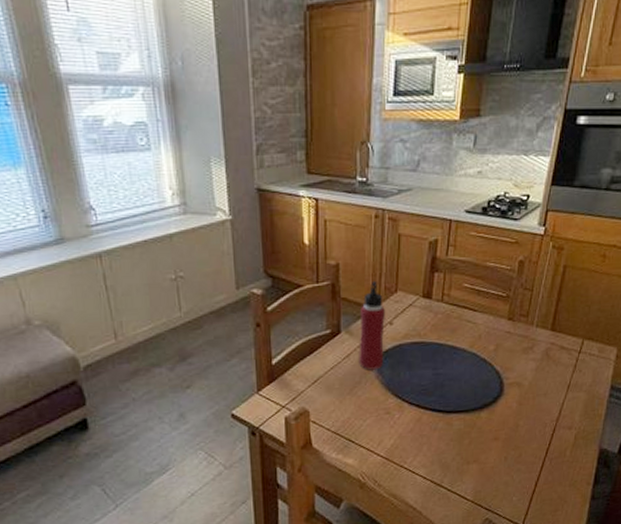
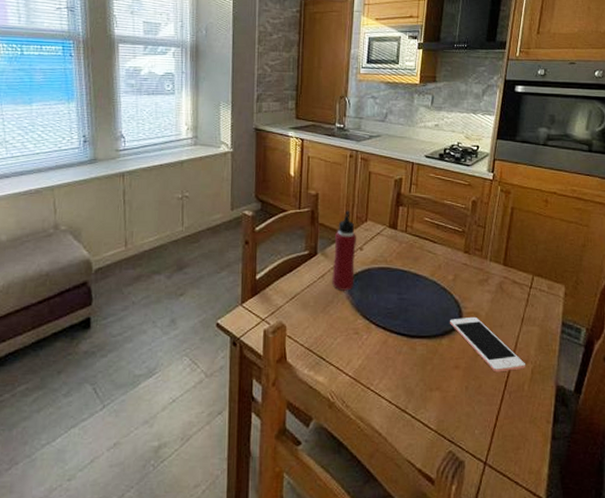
cell phone: none [490,387,569,441] -> present [450,316,525,373]

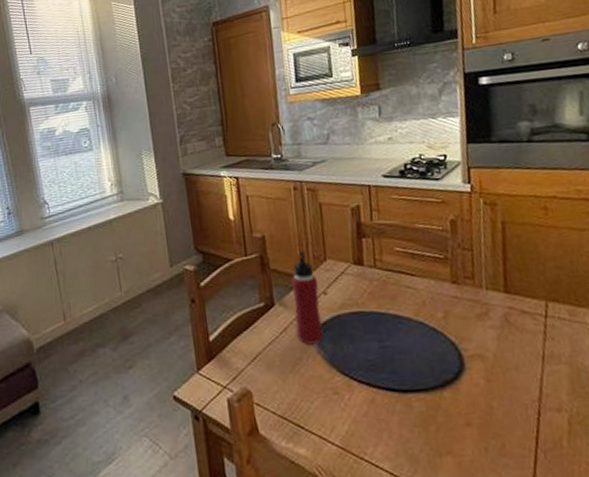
cell phone: present [450,316,525,373] -> none [449,359,559,427]

